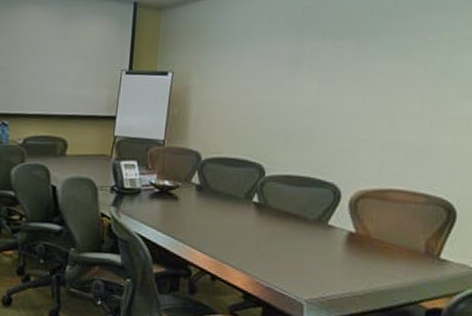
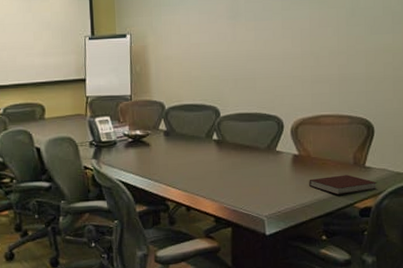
notebook: none [364,264,454,289] -> present [309,175,378,195]

